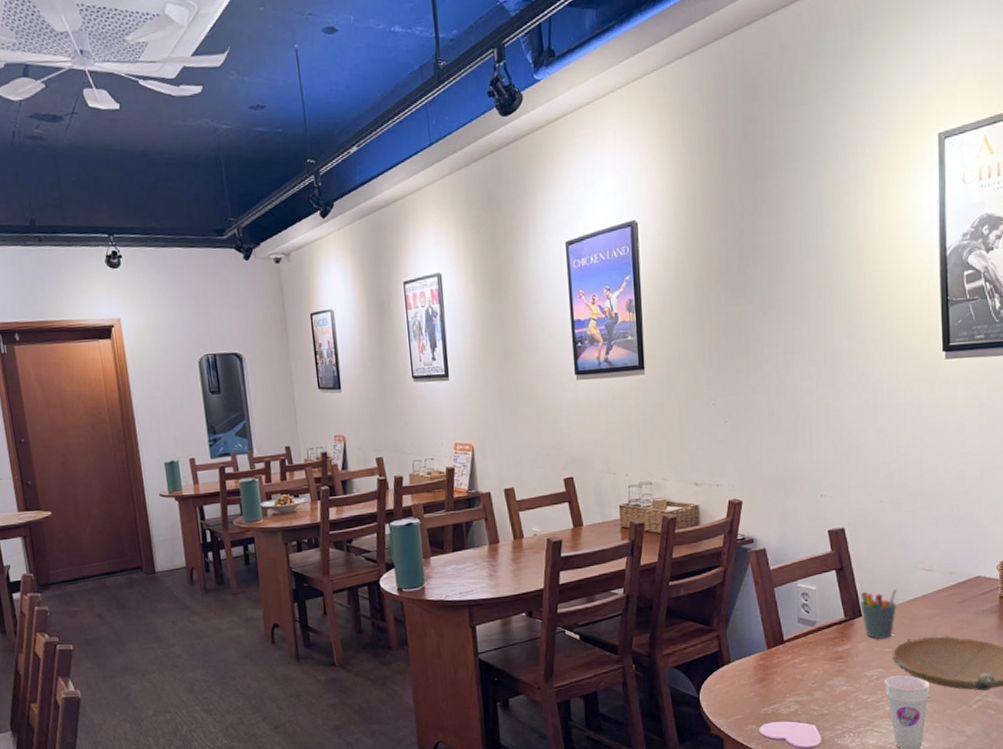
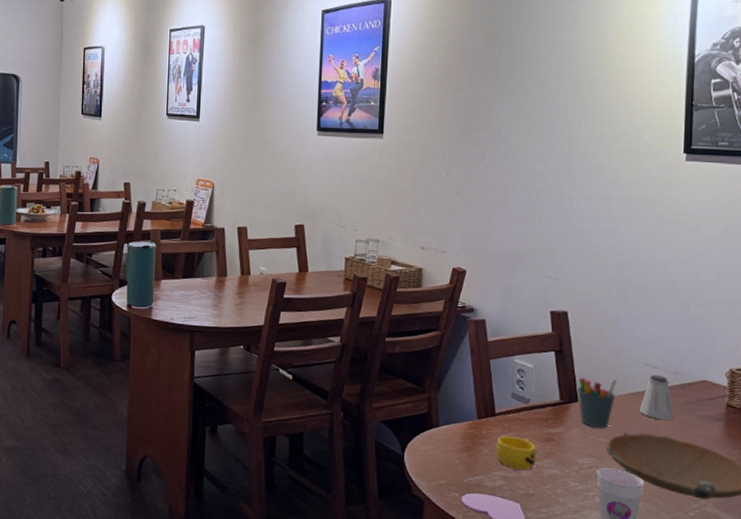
cup: none [788,659,827,692] -> present [496,436,537,470]
saltshaker: none [920,577,953,621] -> present [640,374,675,421]

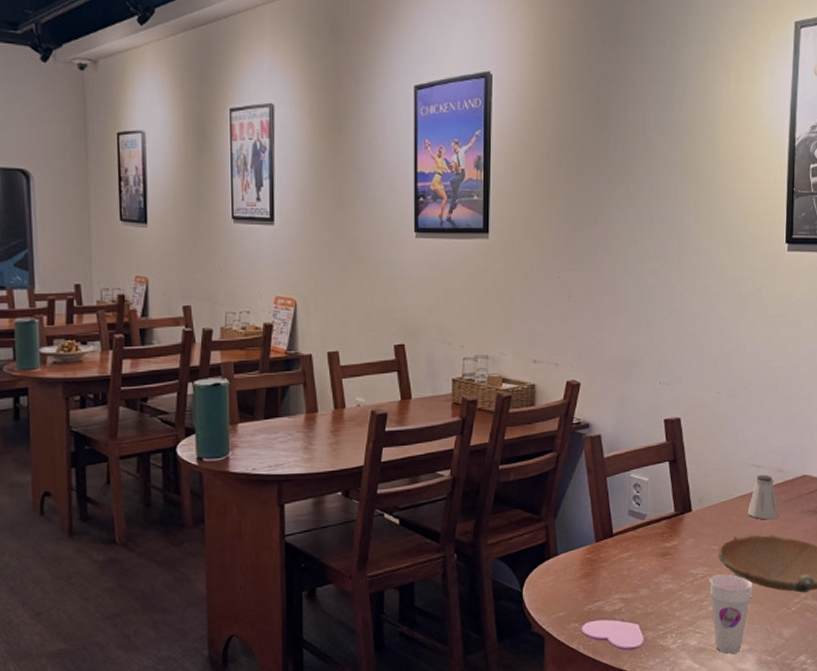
cup: present [496,436,537,470] -> none [614,555,653,589]
pen holder: present [577,377,617,429] -> none [691,484,727,536]

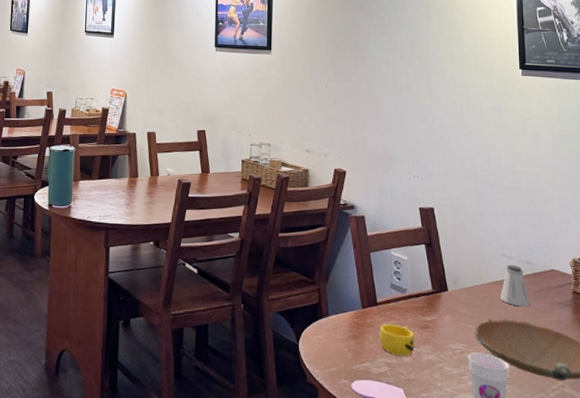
cup: none [614,555,653,589] -> present [379,324,415,356]

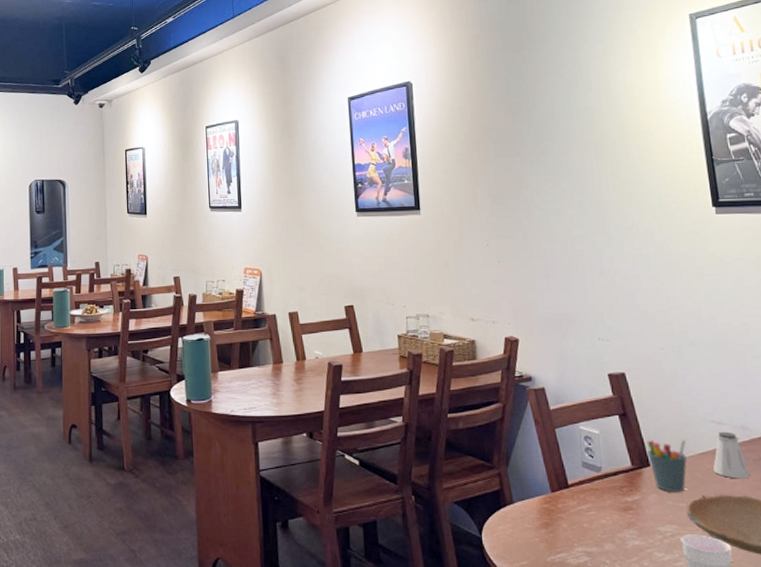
cup: present [379,324,415,356] -> none [574,508,617,543]
pen holder: none [447,268,480,316] -> present [647,439,687,493]

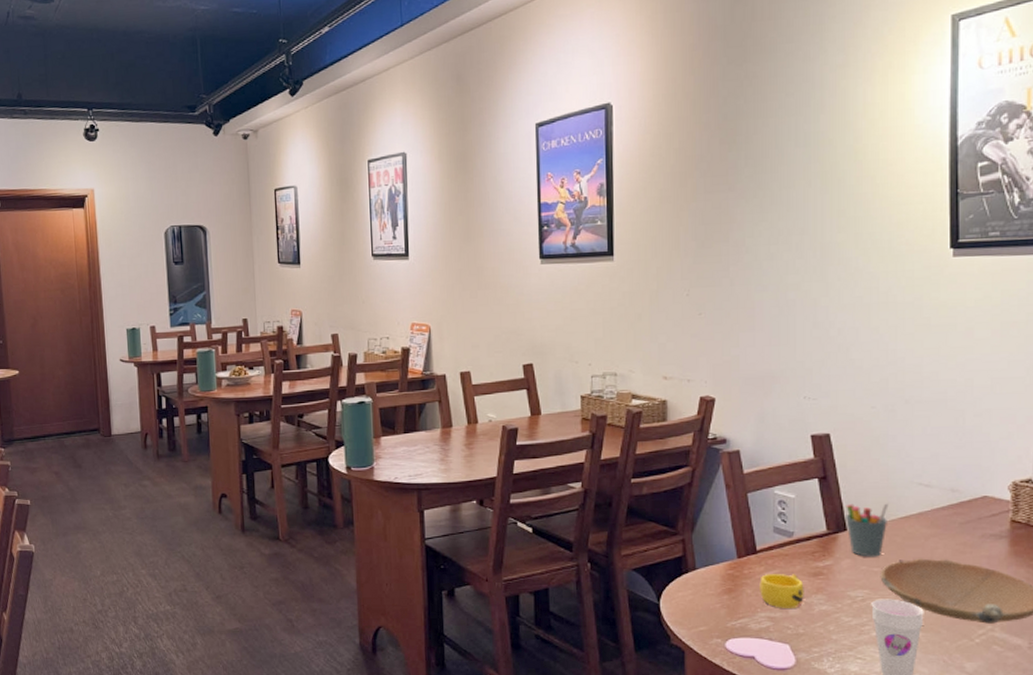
cup: none [574,508,617,543] -> present [760,574,804,608]
saltshaker: present [713,431,751,479] -> none [915,494,954,543]

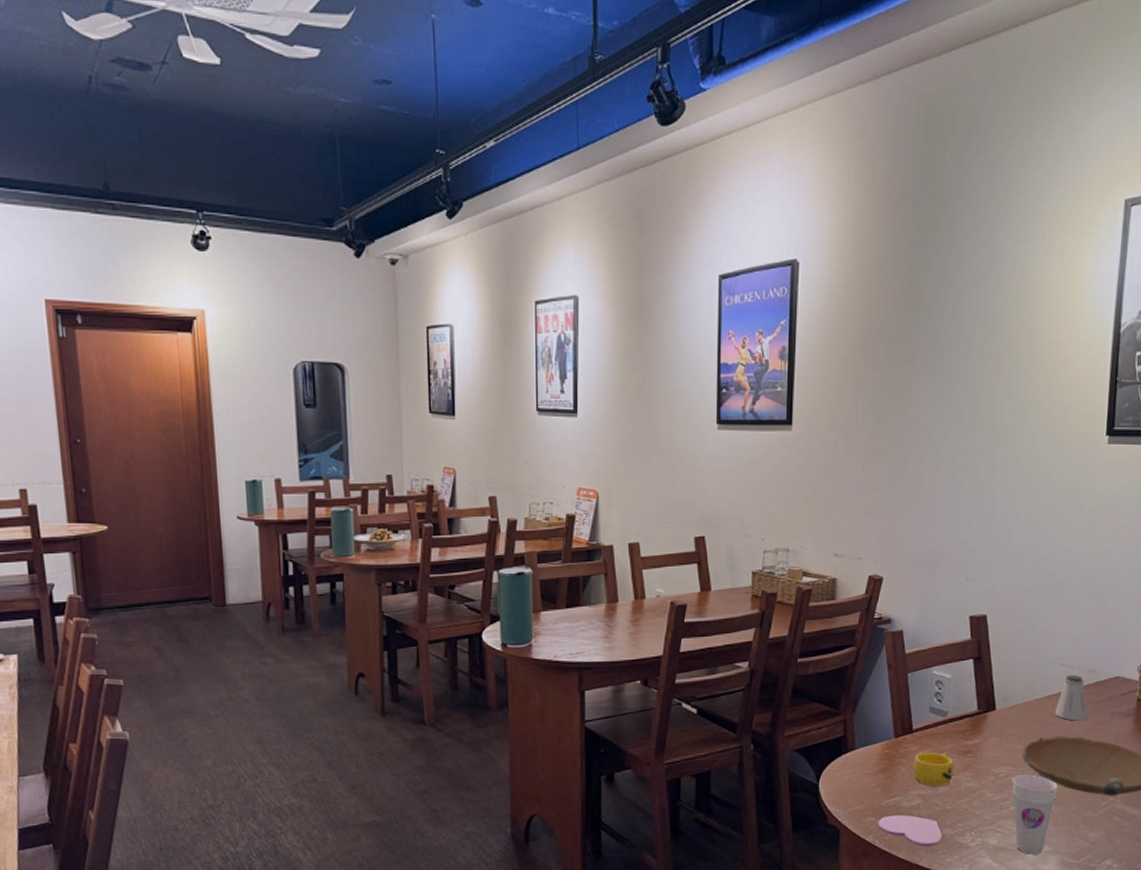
pen holder: present [846,503,889,557] -> none [995,683,1034,735]
saltshaker: none [915,494,954,543] -> present [1055,674,1089,721]

